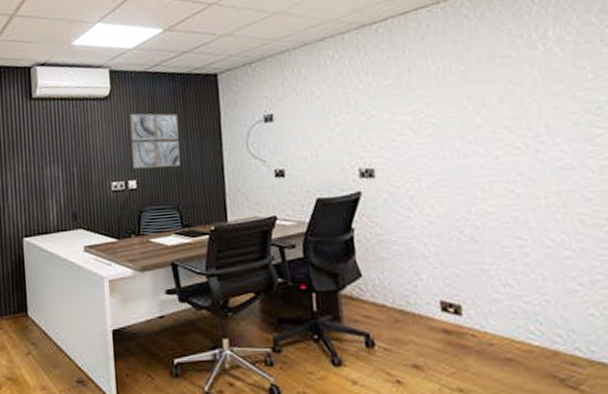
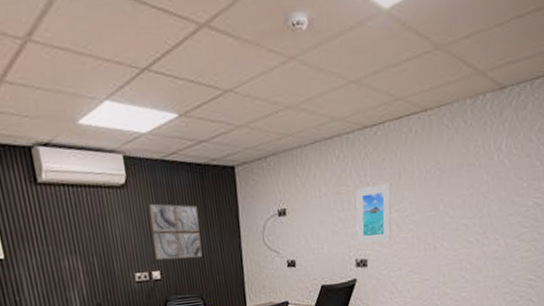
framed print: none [356,83,404,150] -> present [356,184,392,243]

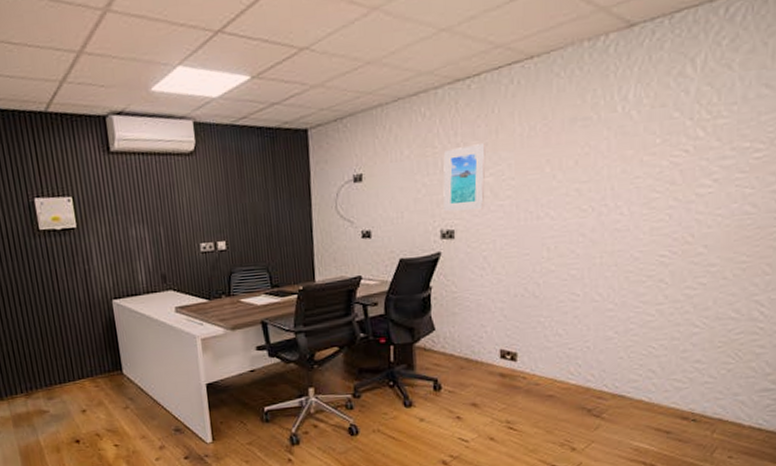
wall art: present [148,203,203,260] -> none [216,170,270,230]

